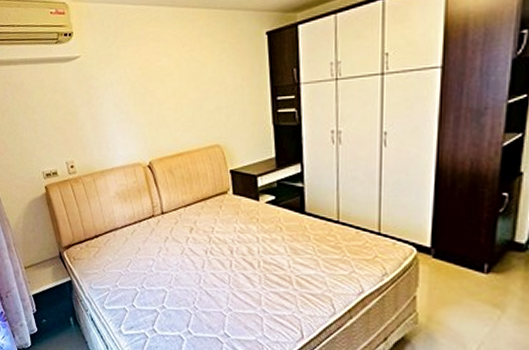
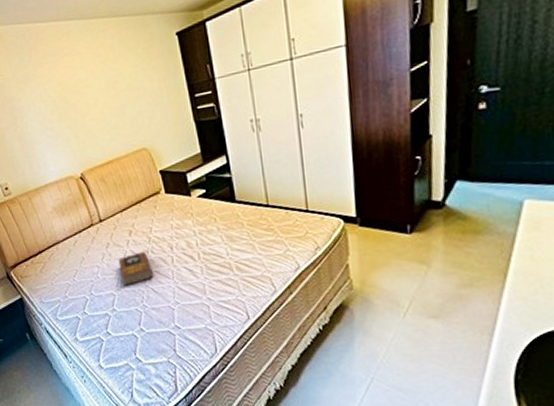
book: none [174,250,210,284] -> present [118,250,154,286]

